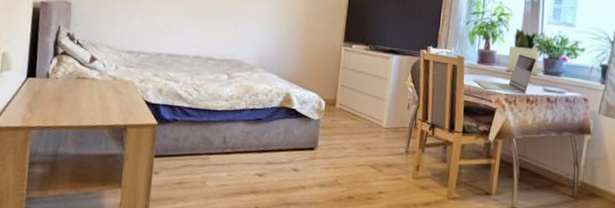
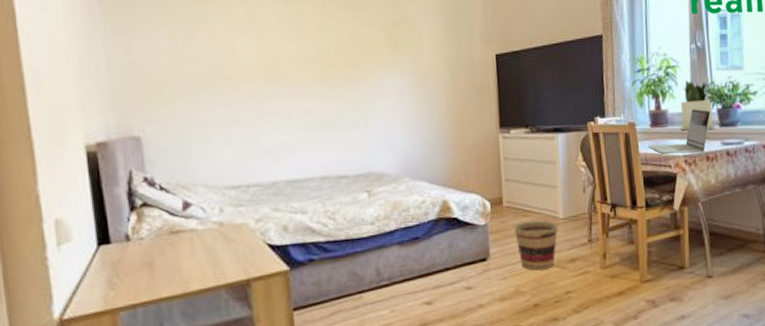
basket: none [342,123,380,169] -> present [514,220,558,271]

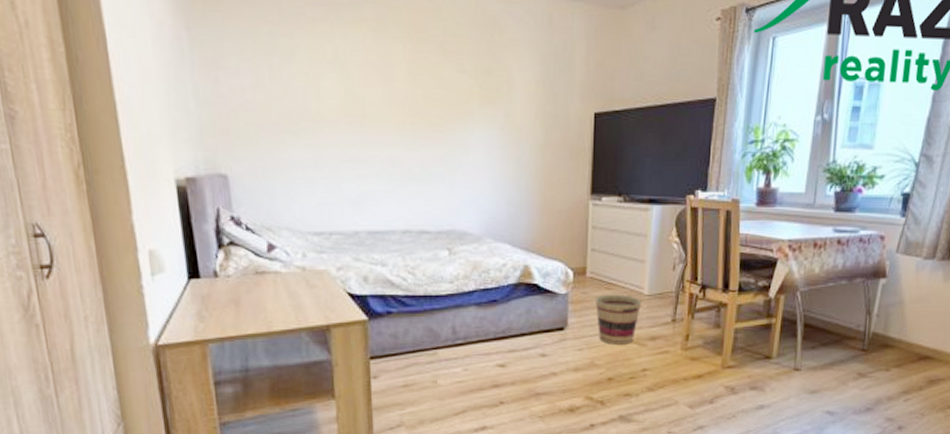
laptop: present [648,109,712,154] -> none [751,190,828,239]
planter: present [678,79,716,131] -> none [787,157,832,215]

